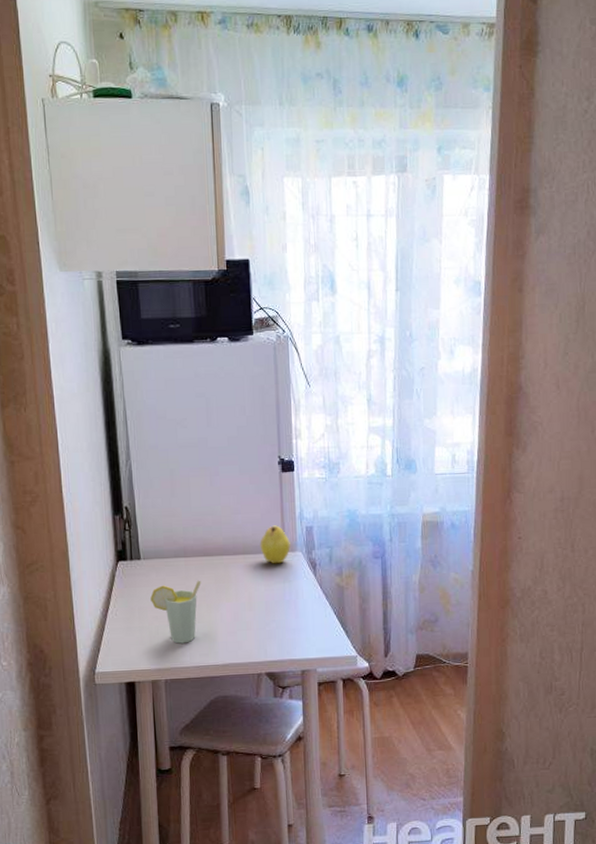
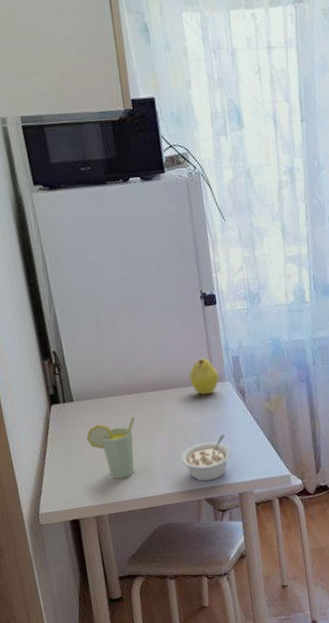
legume: none [244,607,298,655] -> present [180,434,232,482]

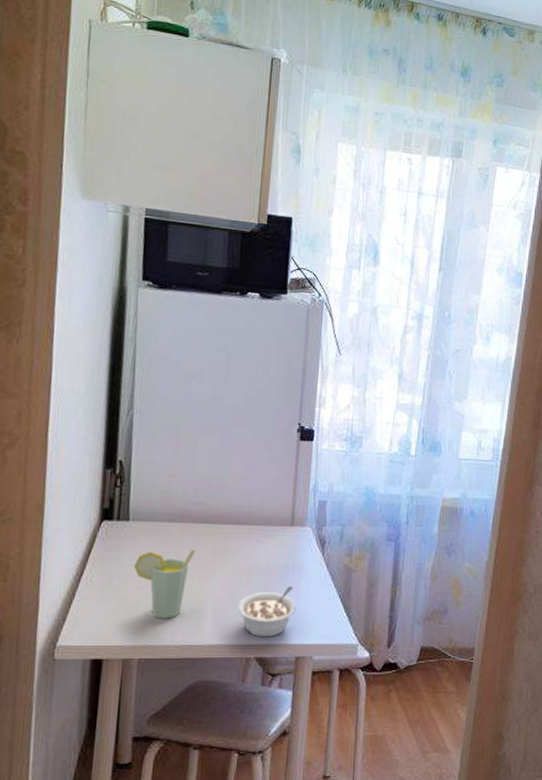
fruit: present [189,358,219,395] -> none [266,496,300,538]

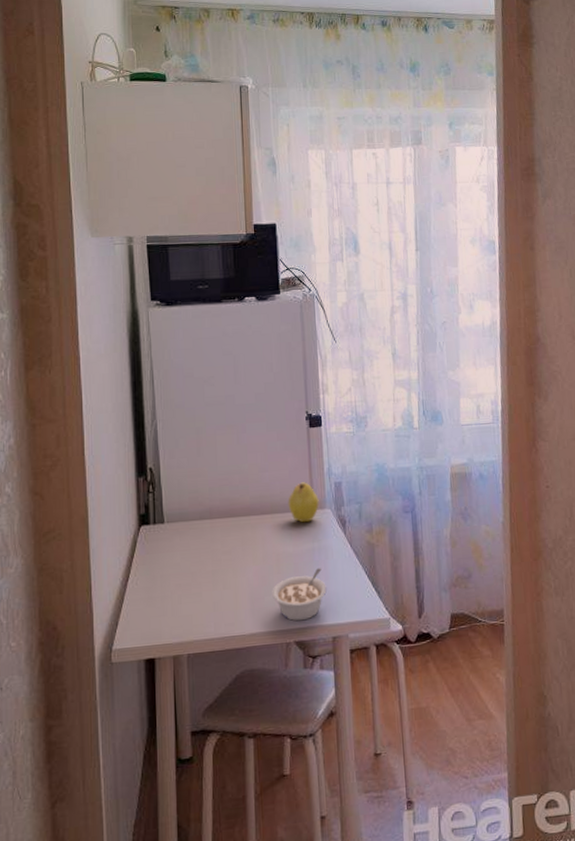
cup: present [134,549,196,619] -> none [174,543,227,613]
fruit: none [266,496,300,538] -> present [288,482,319,523]

